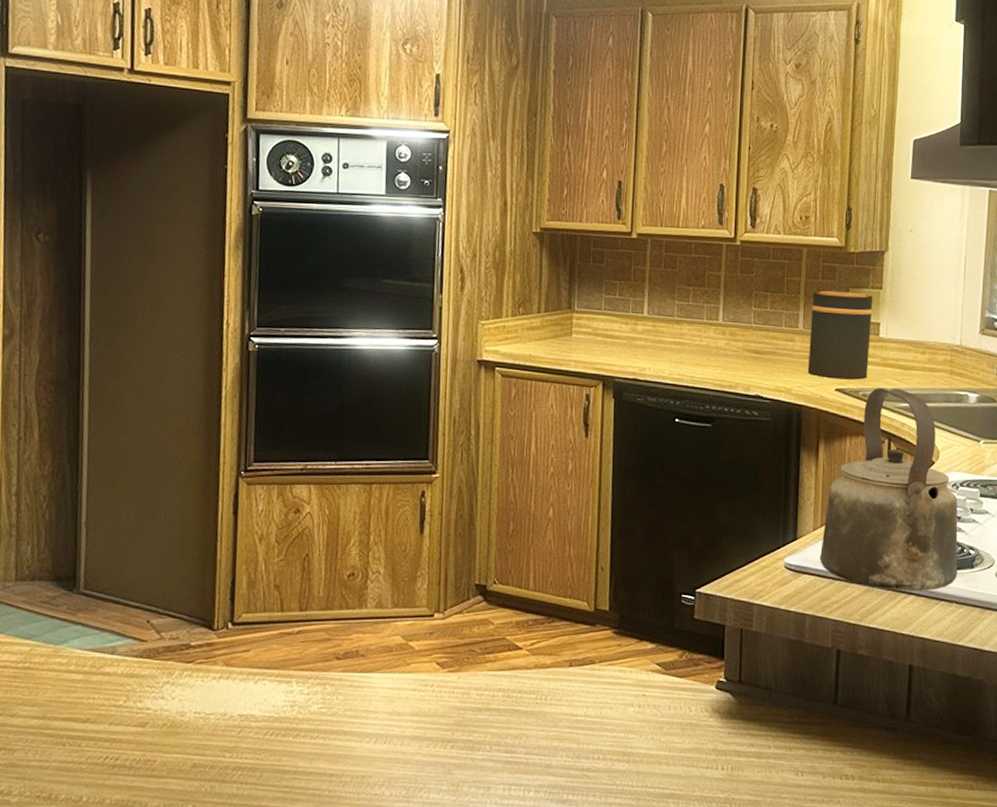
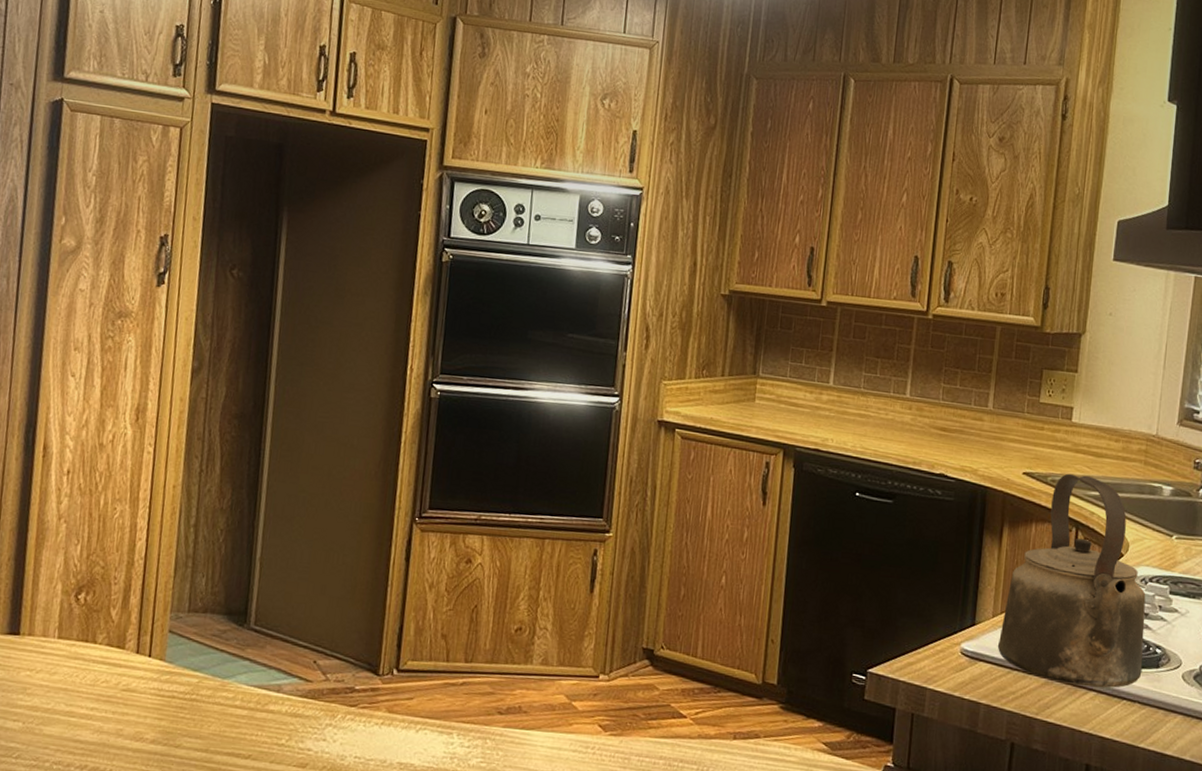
cylinder: present [807,290,873,380] -> none [995,370,1068,464]

